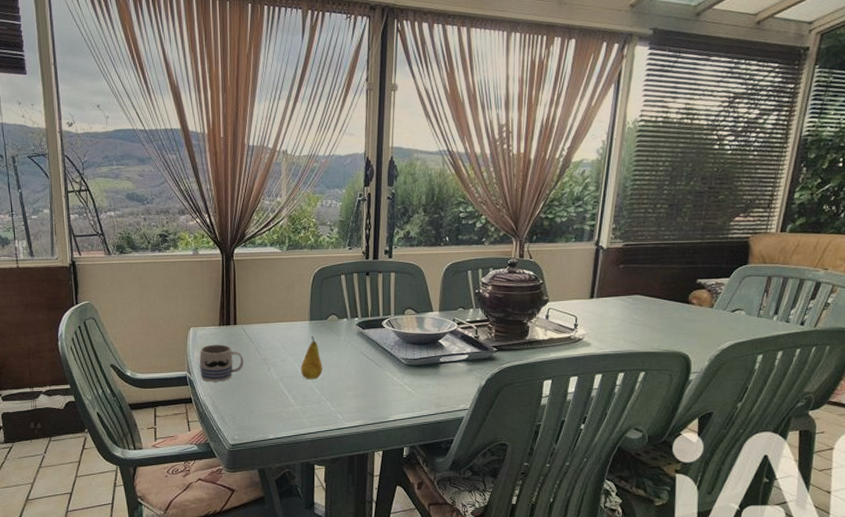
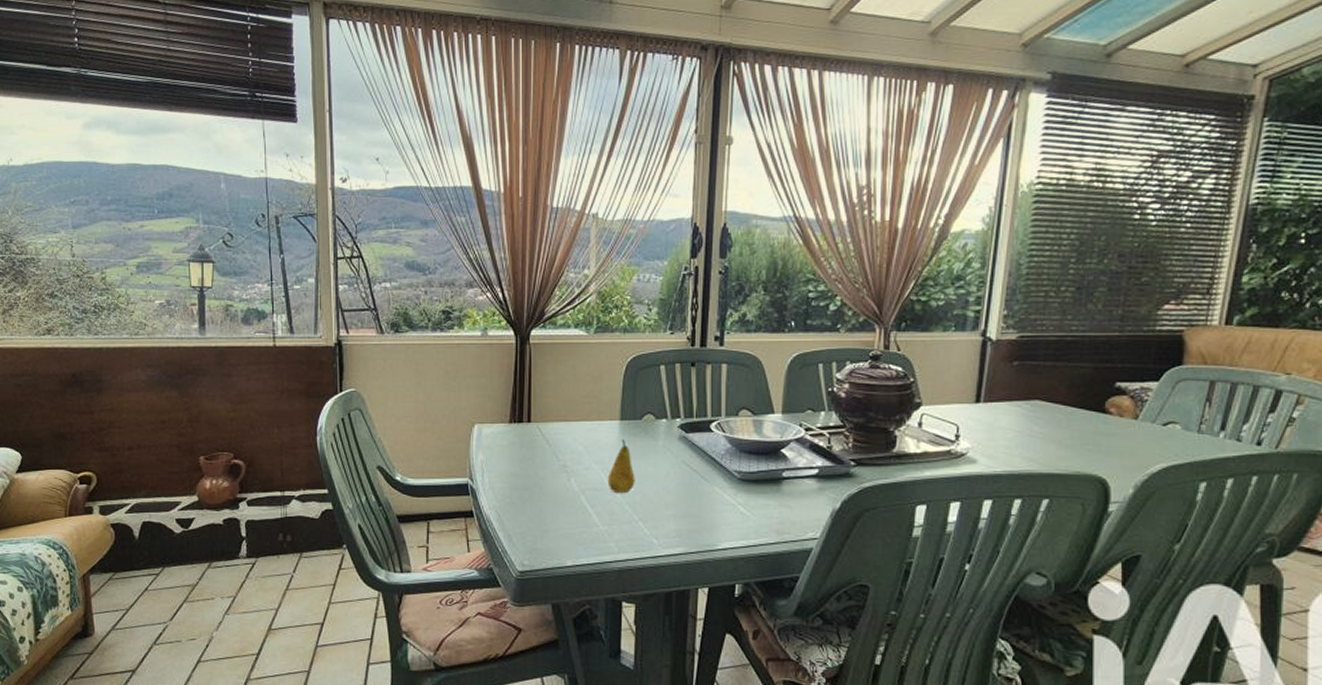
mug: present [199,344,244,382] -> none [484,446,539,492]

